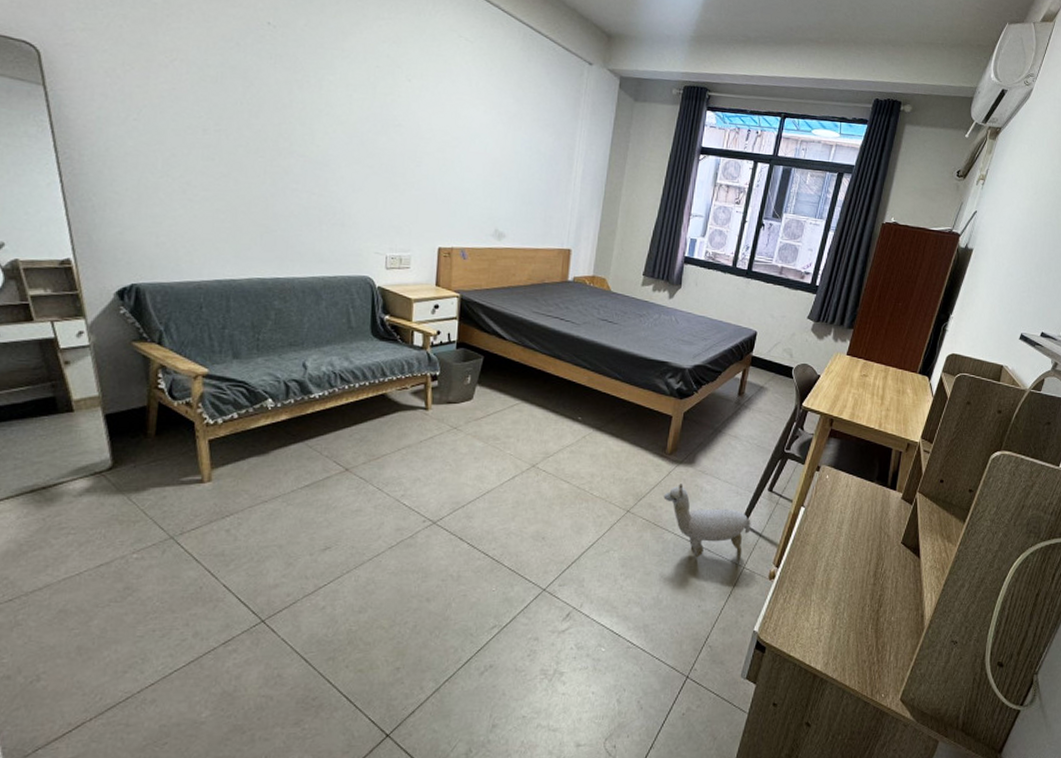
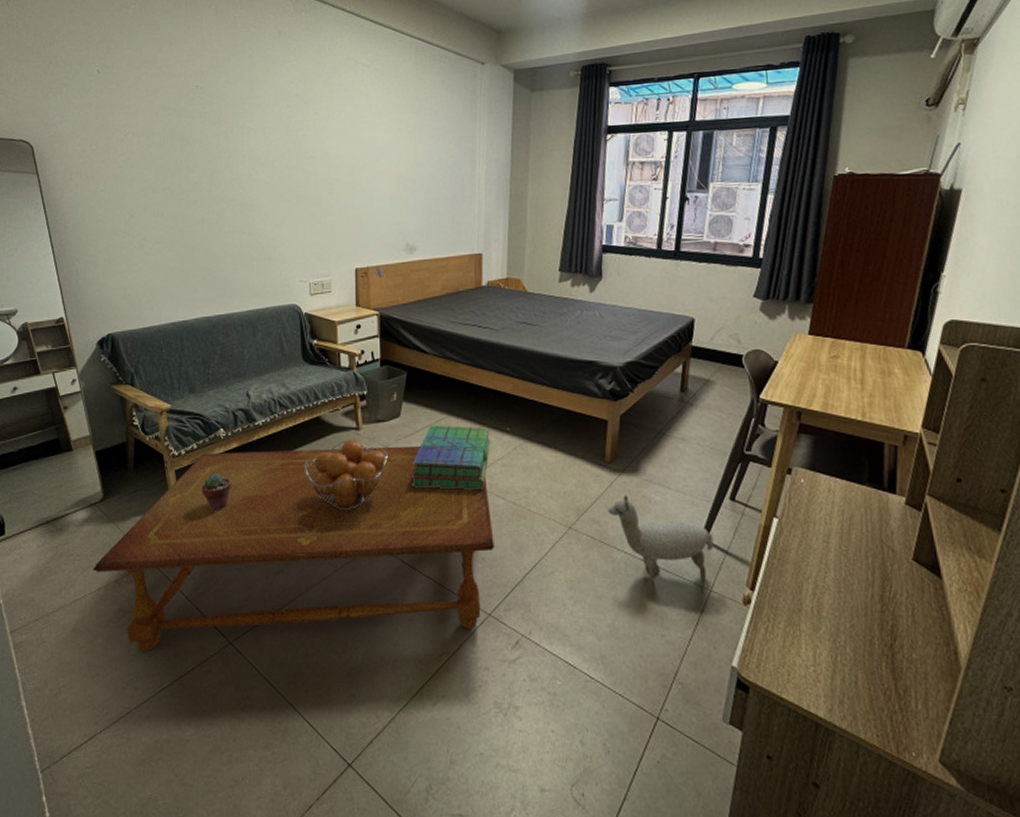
coffee table: none [92,423,556,632] -> present [93,447,494,651]
potted succulent: none [240,446,278,486] -> present [202,474,232,512]
fruit basket: none [363,418,456,488] -> present [303,439,388,510]
stack of books: none [477,409,561,475] -> present [411,424,490,491]

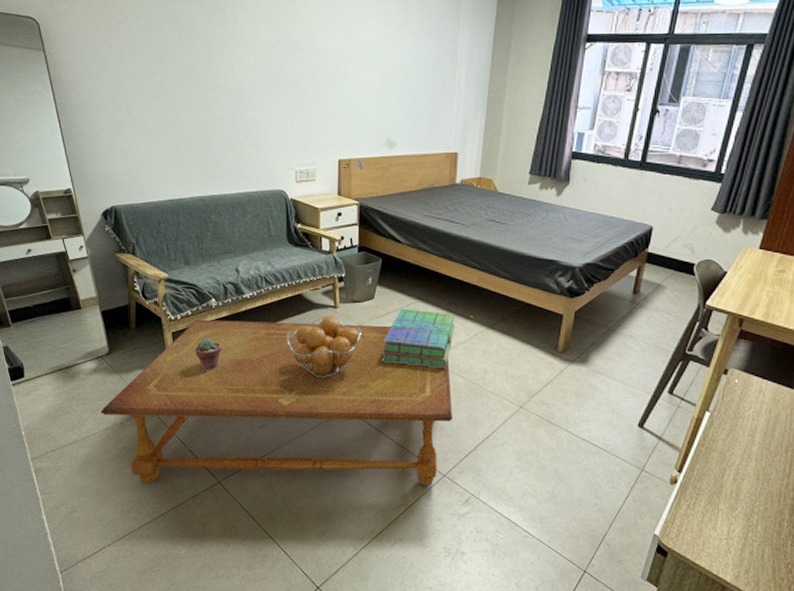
plush toy: present [607,495,714,587] -> none [556,382,650,467]

